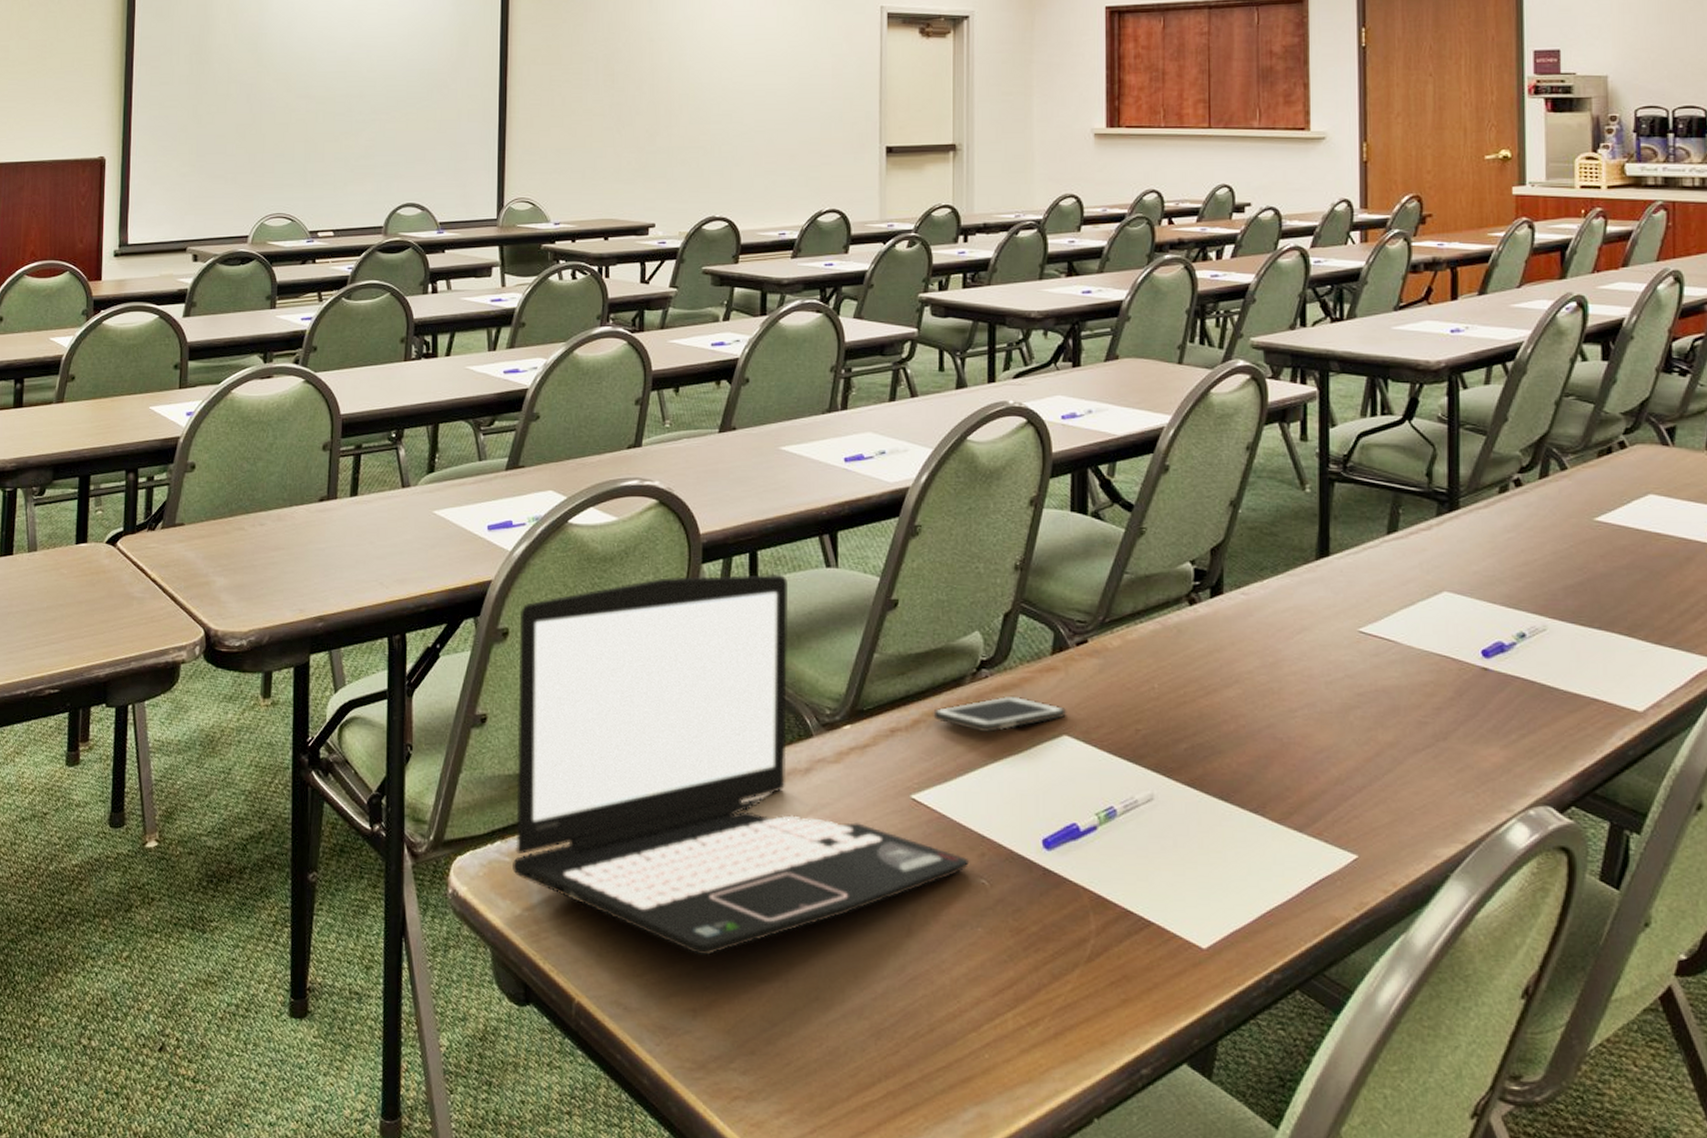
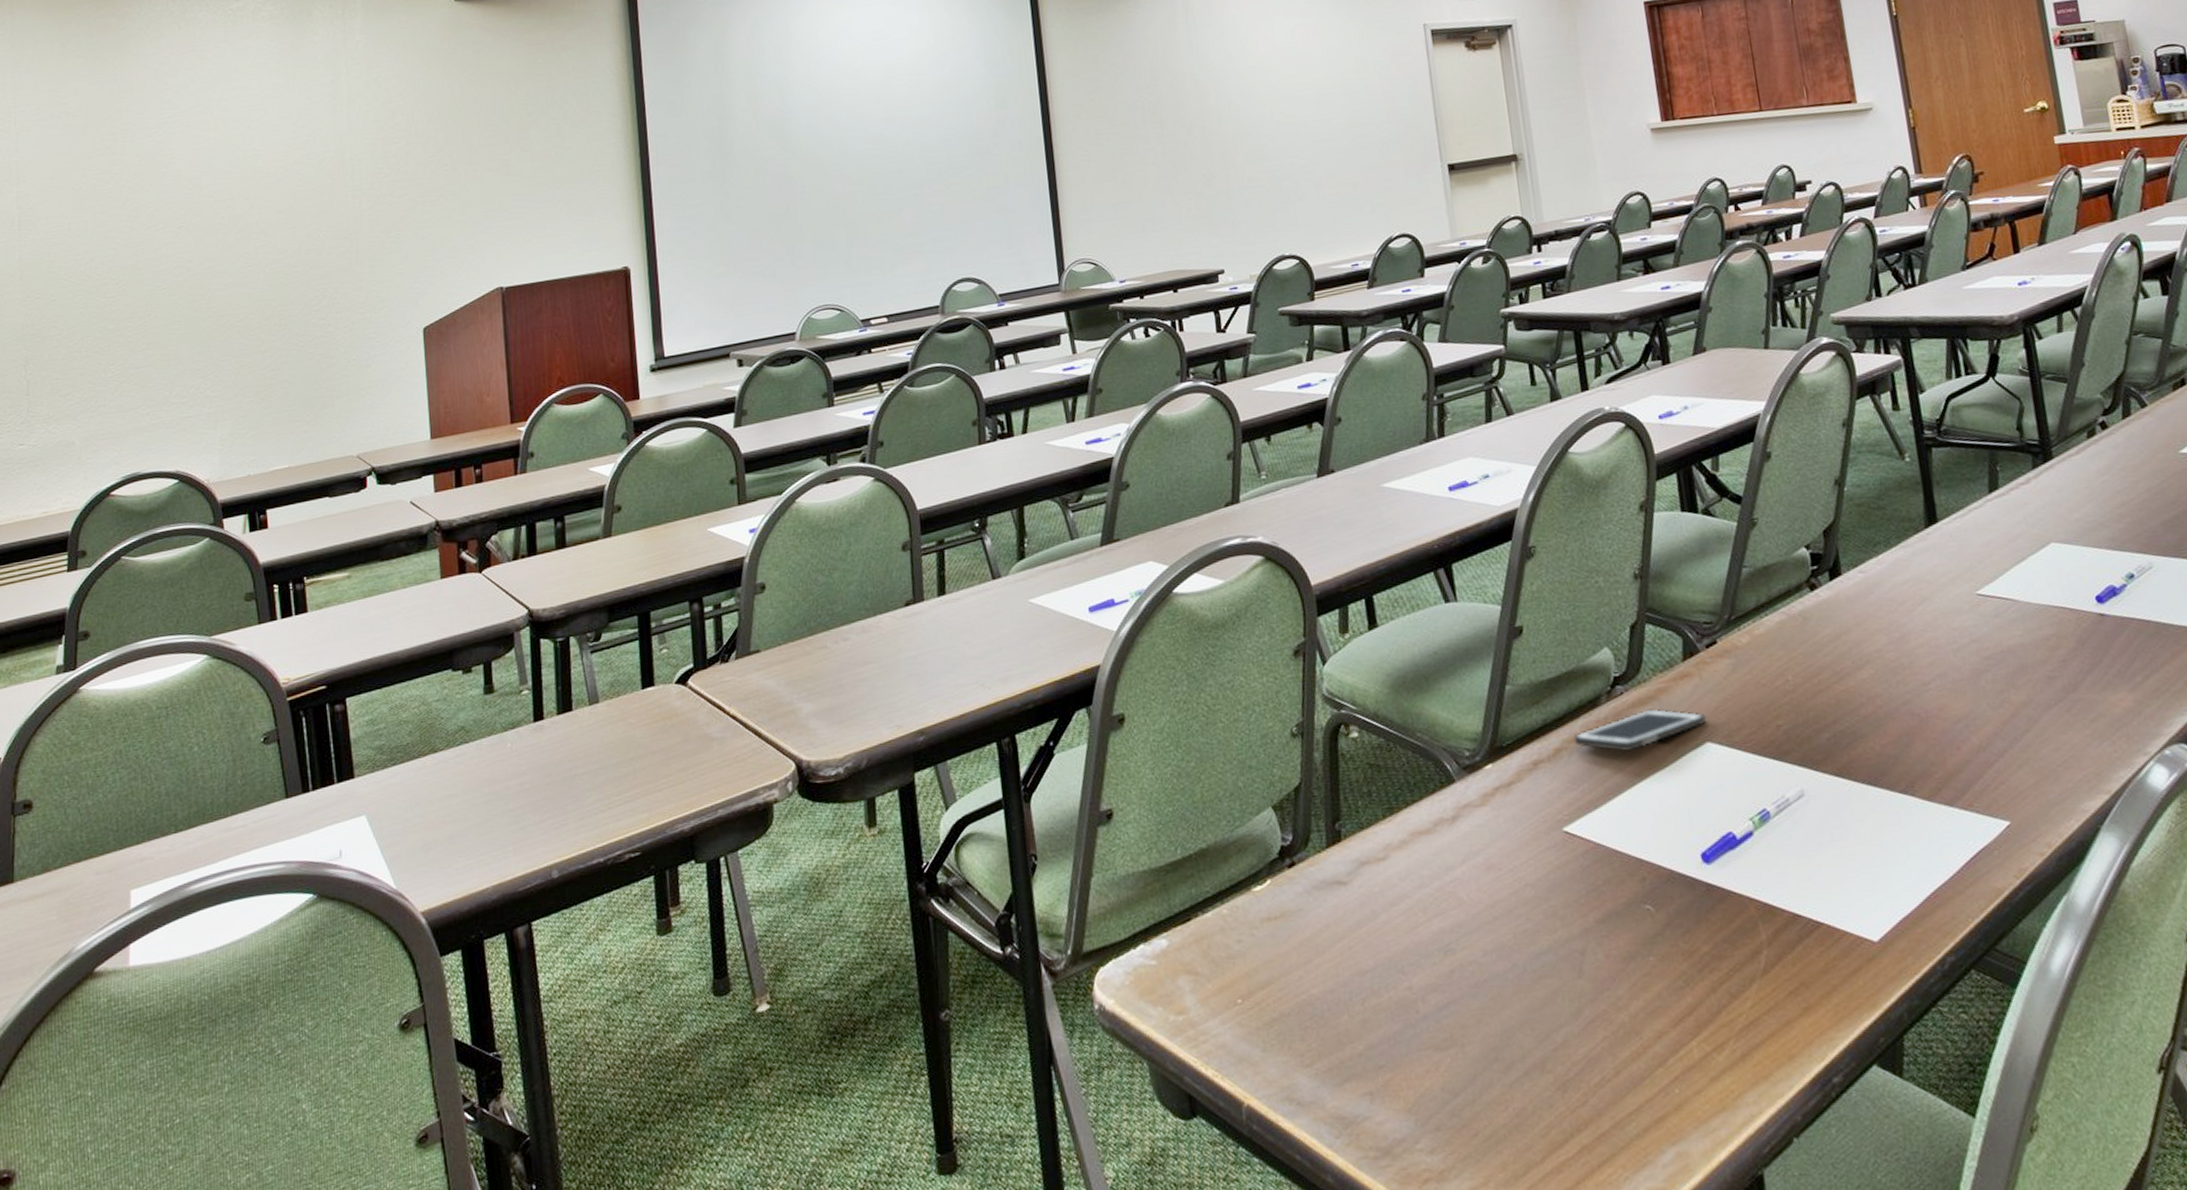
laptop: present [512,574,970,956] -> none [1134,617,1632,1033]

